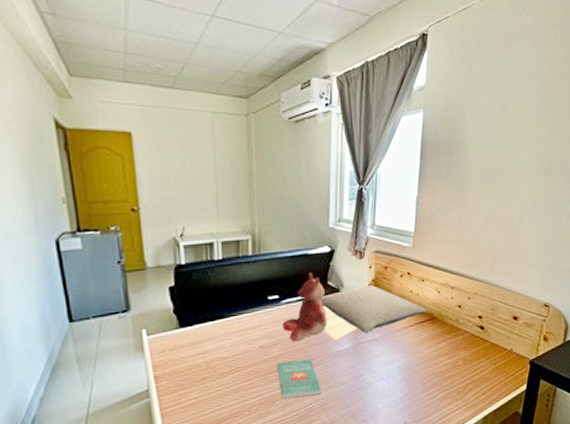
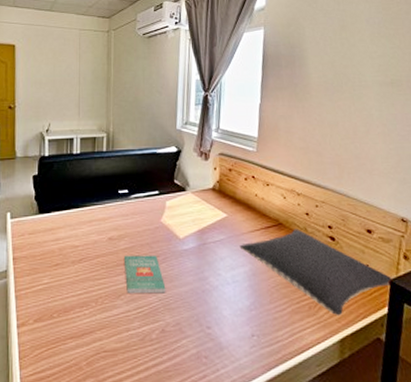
teddy bear: present [282,272,328,342] -> none [131,170,173,237]
pillow: present [319,285,427,333] -> none [166,187,273,233]
pillow: none [394,321,533,397] -> present [239,229,394,316]

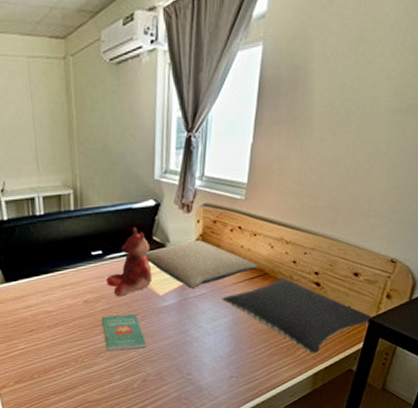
teddy bear: none [131,170,173,237] -> present [106,227,153,297]
pillow: none [166,187,273,233] -> present [144,240,258,289]

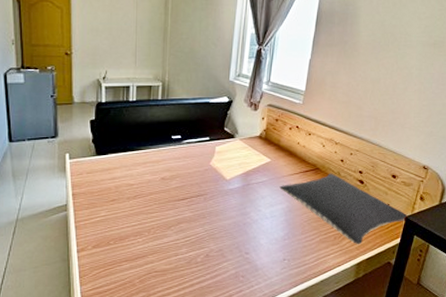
book: present [101,313,146,351] -> none [174,193,212,226]
teddy bear: present [106,227,153,297] -> none [182,118,222,177]
pillow: present [144,240,258,289] -> none [216,135,311,176]

